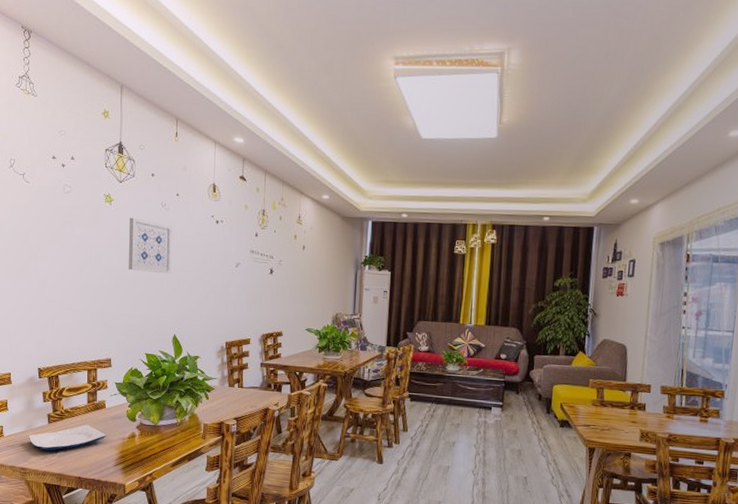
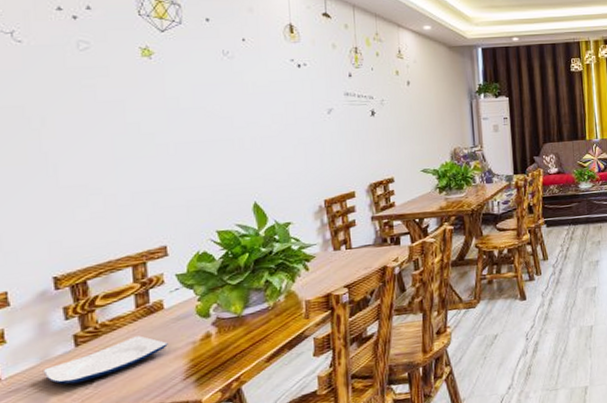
wall art: present [129,217,172,274] -> none [179,71,244,134]

